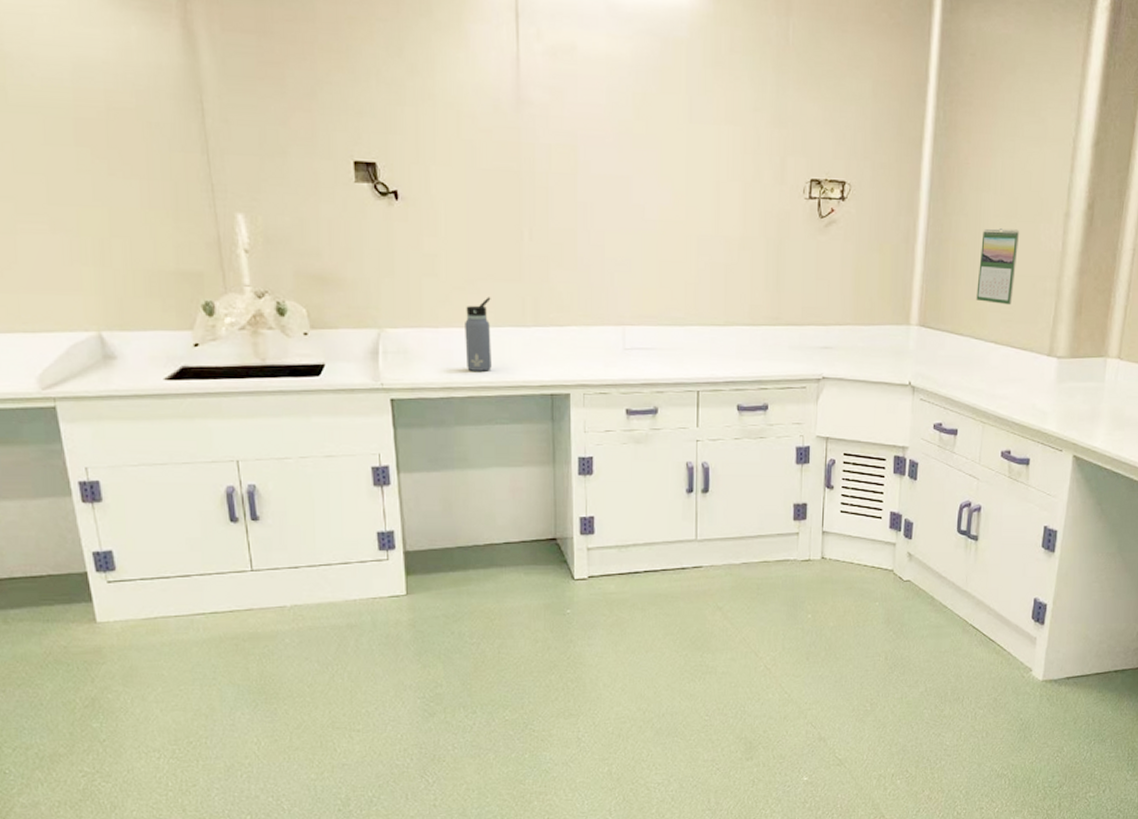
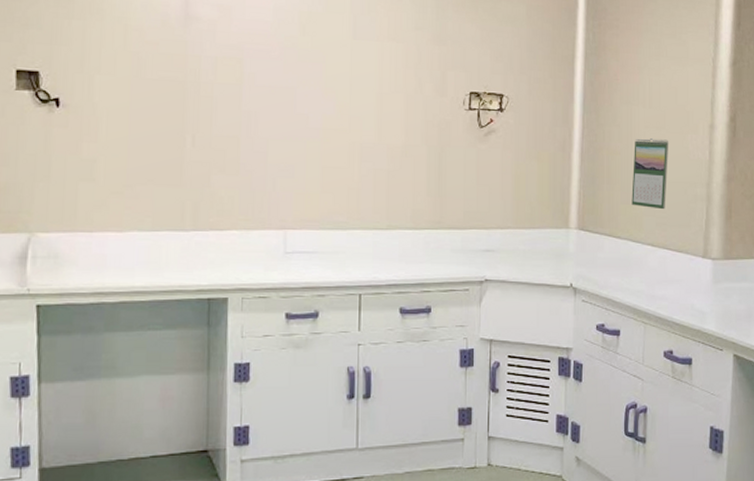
water bottle: present [465,297,492,371] -> none [120,201,150,276]

